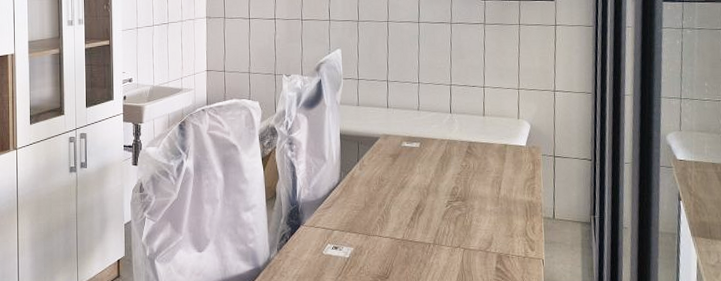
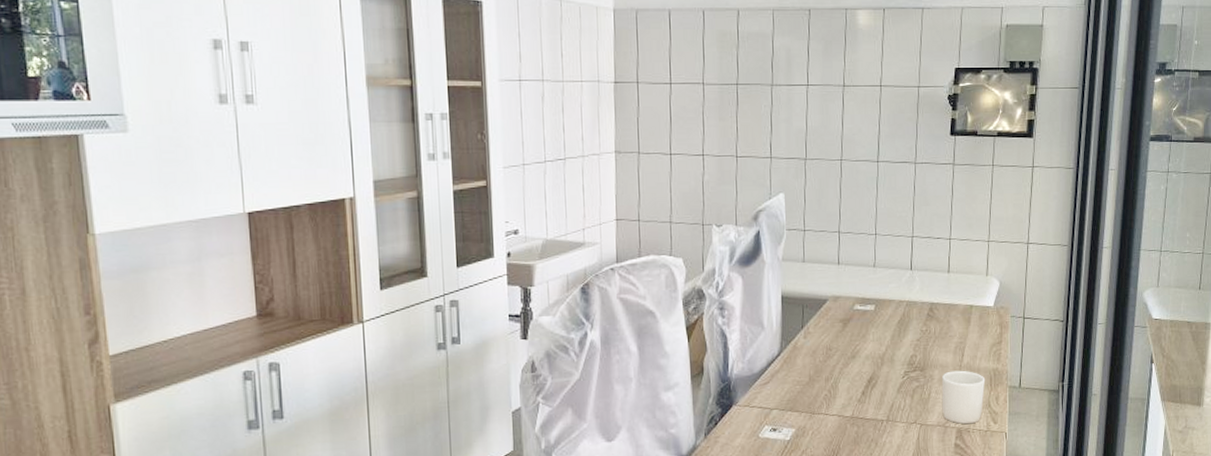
mug: none [481,201,522,251] -> present [941,370,986,425]

